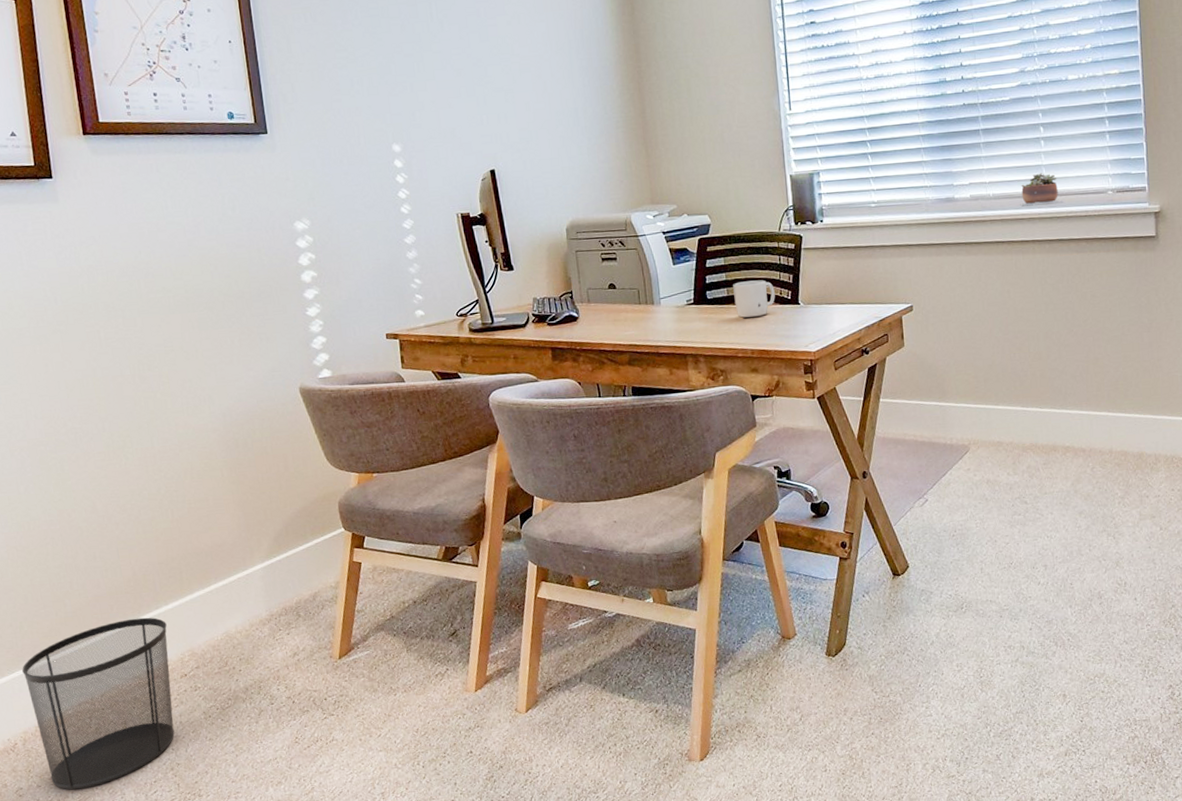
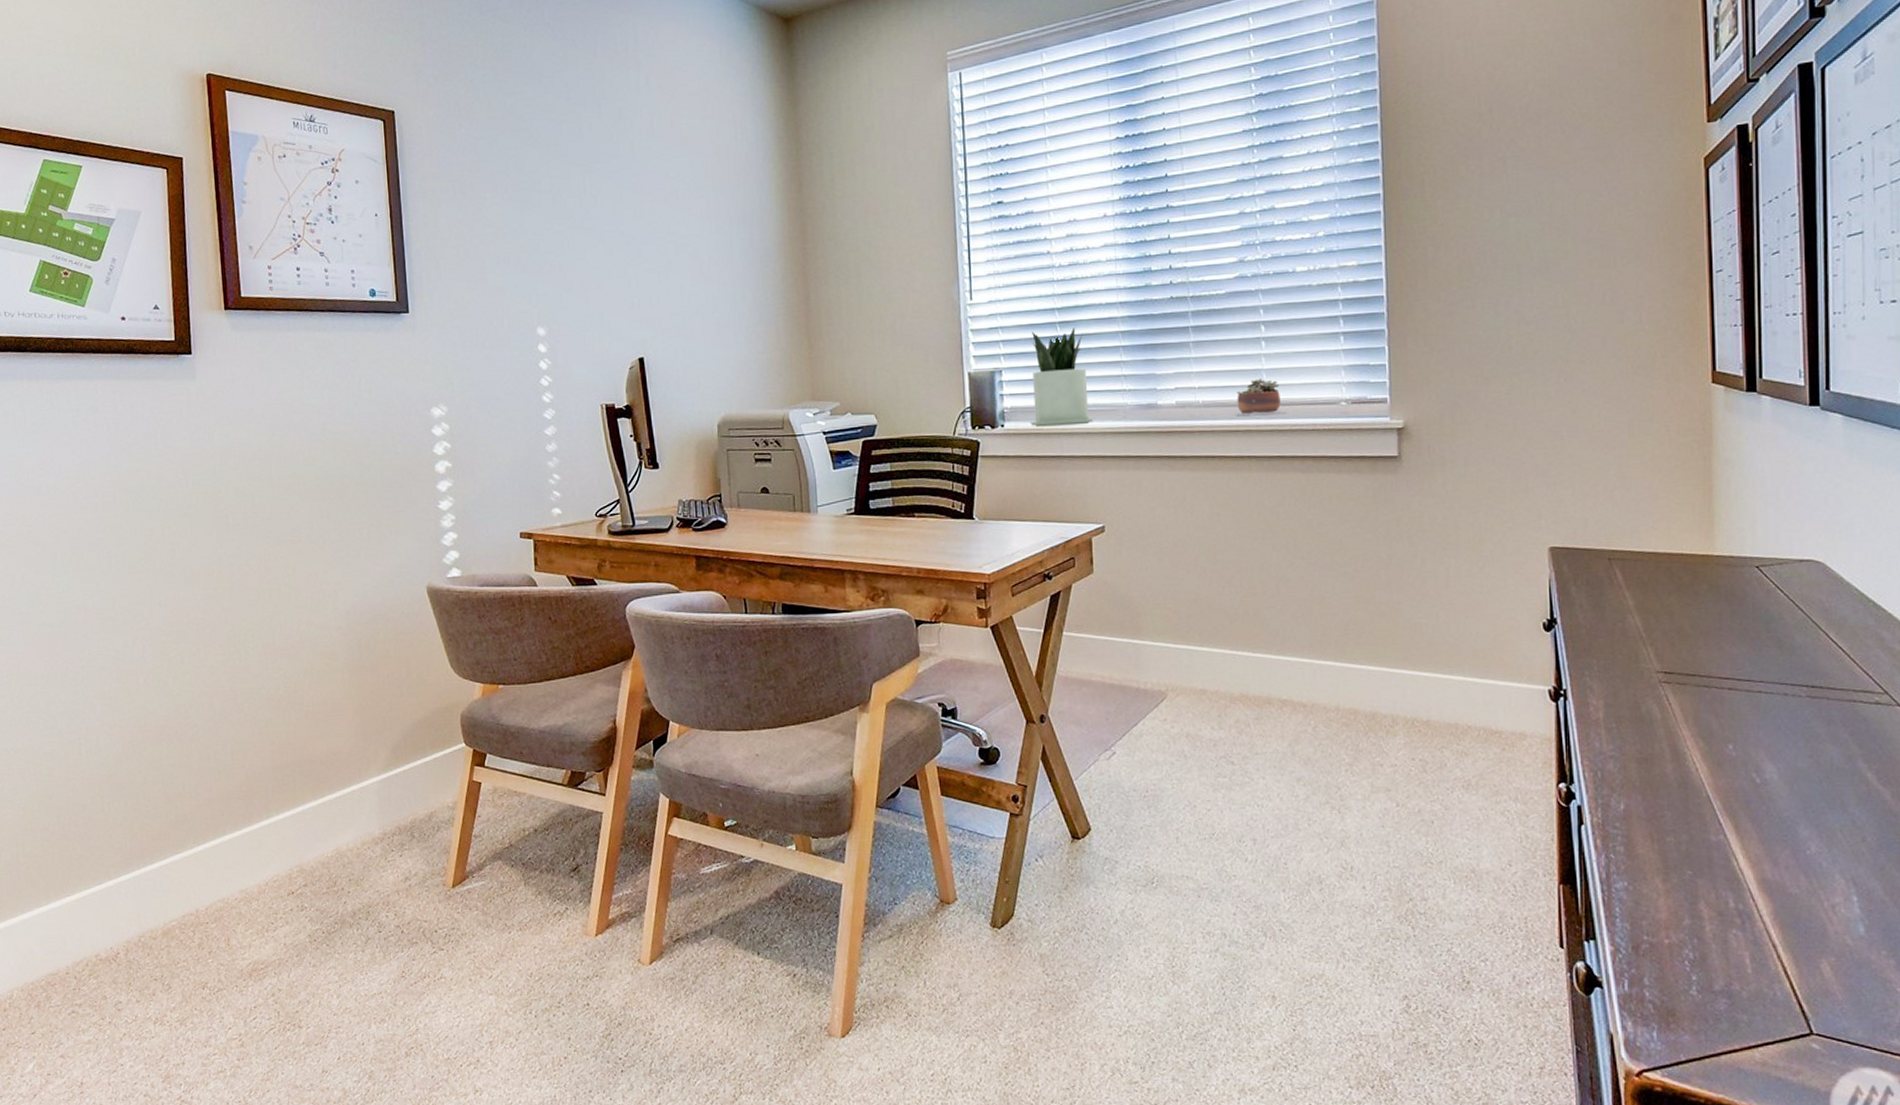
waste bin: present [22,617,175,790] -> none [129,826,278,1008]
mug: present [733,280,775,319] -> none [899,490,947,533]
planter: none [845,133,901,221] -> present [1029,328,1095,427]

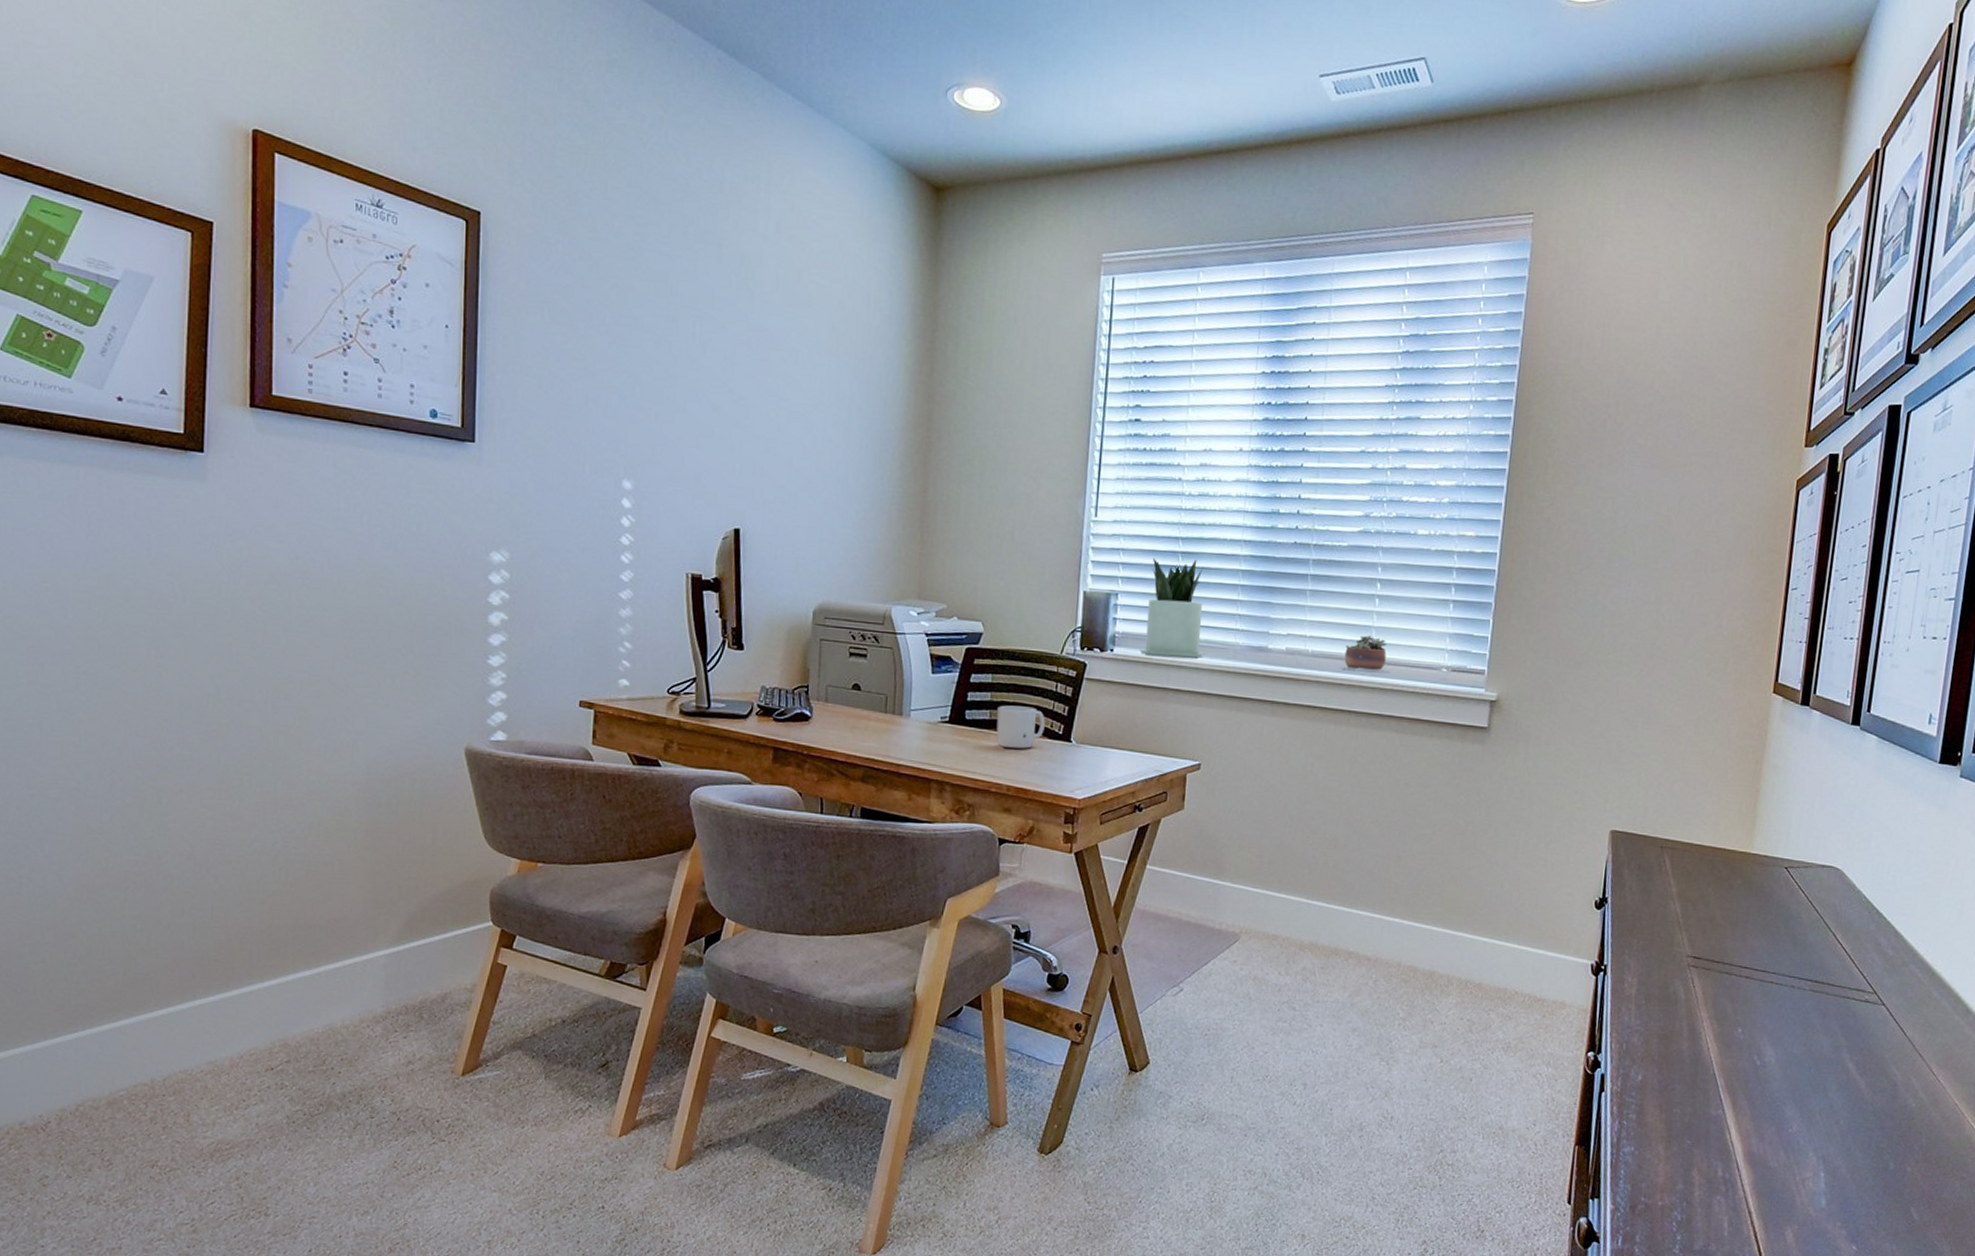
mug: none [899,490,947,533] -> present [996,705,1045,750]

